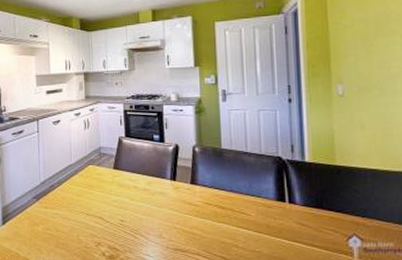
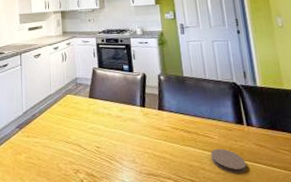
coaster: none [246,226,284,253] -> present [211,148,247,174]

